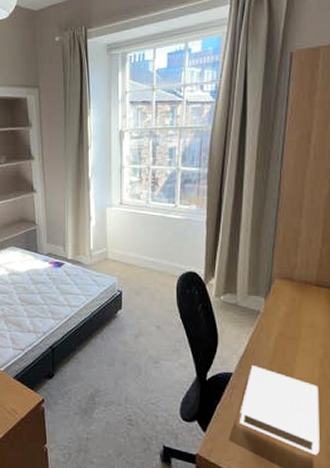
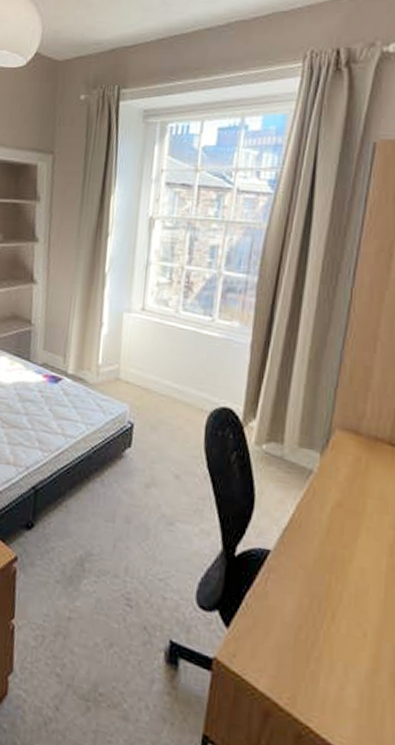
book: present [240,365,320,455] -> none [275,543,385,678]

